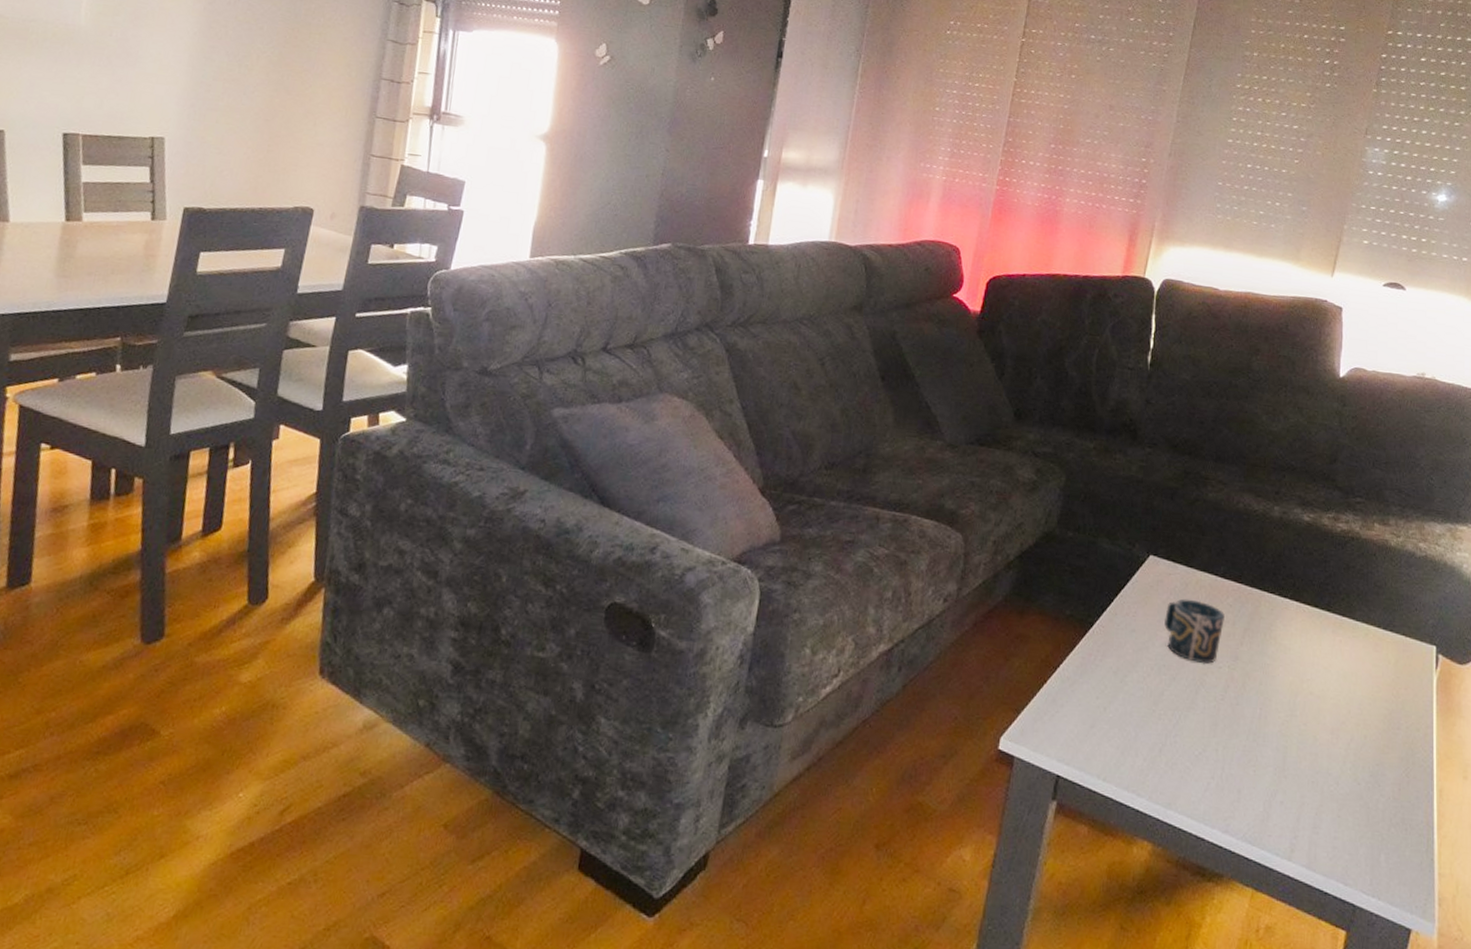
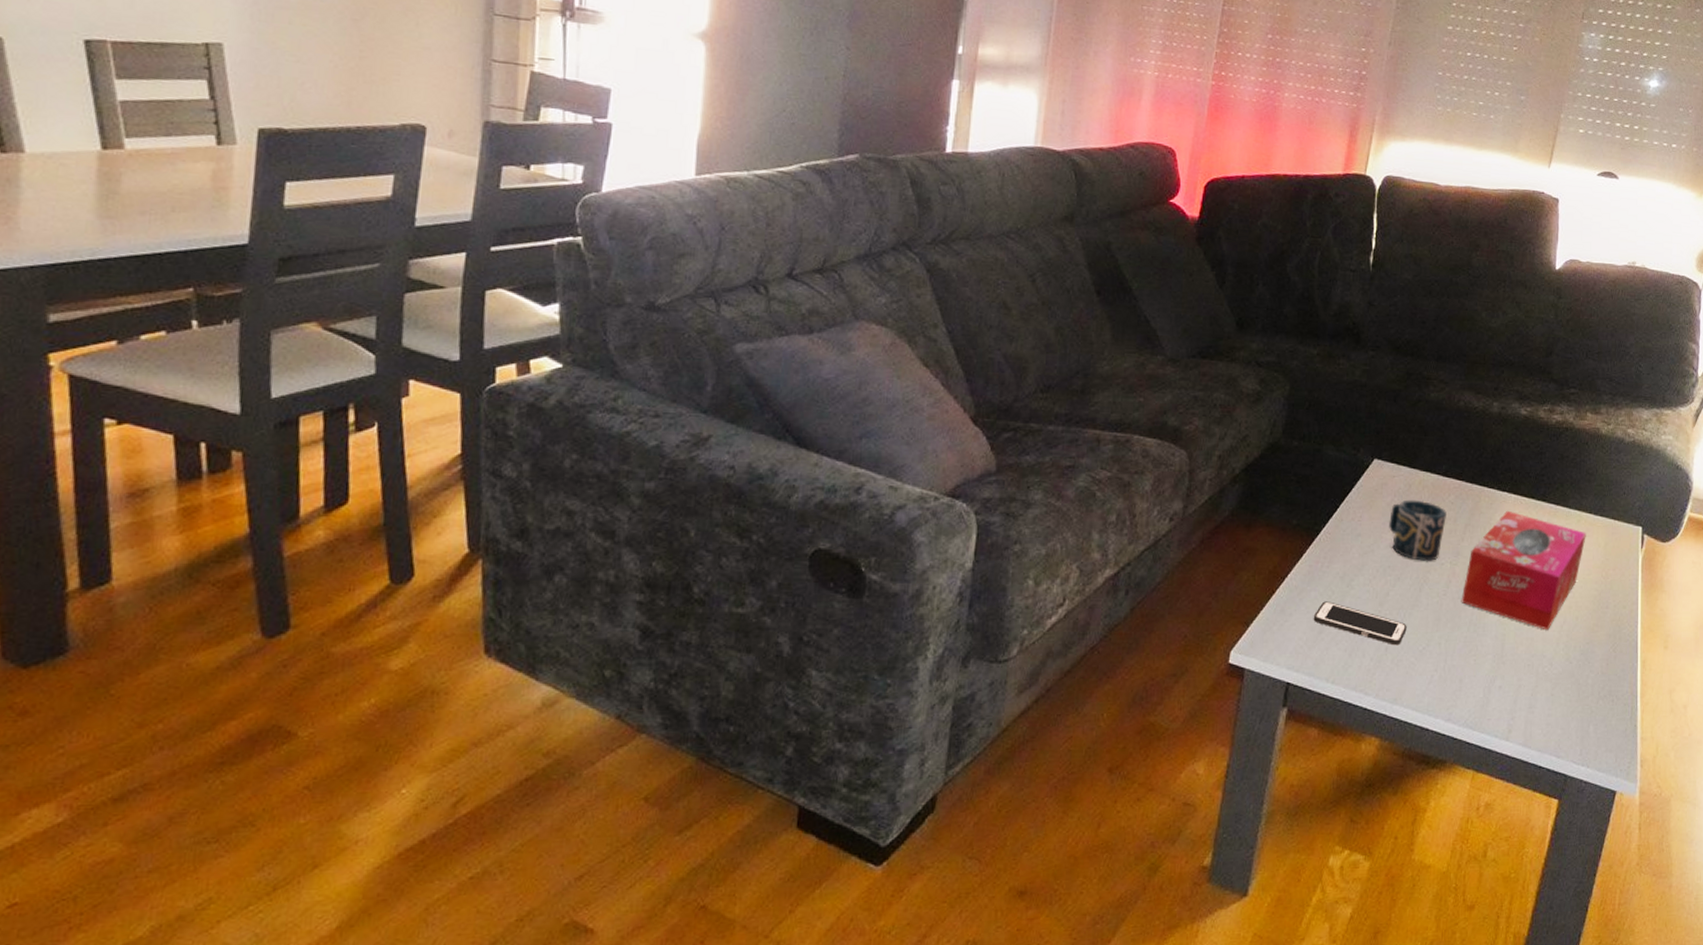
cell phone: none [1085,695,1182,748] -> present [1313,601,1407,646]
tissue box: none [1239,617,1375,747] -> present [1461,510,1586,631]

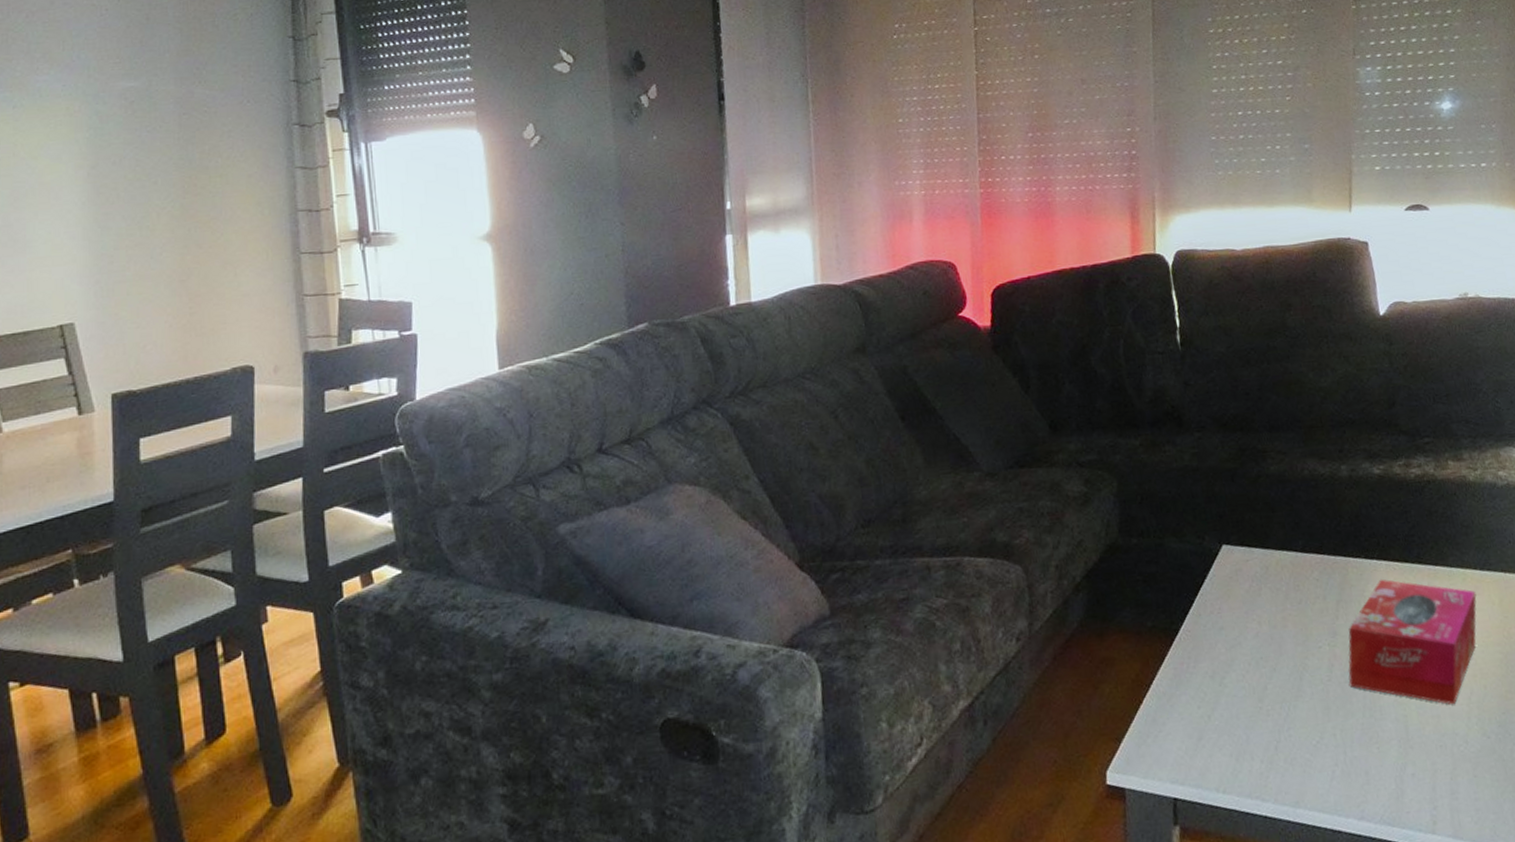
cell phone: present [1313,601,1407,646] -> none [1189,704,1295,743]
cup: present [1389,499,1447,561] -> none [1251,581,1315,647]

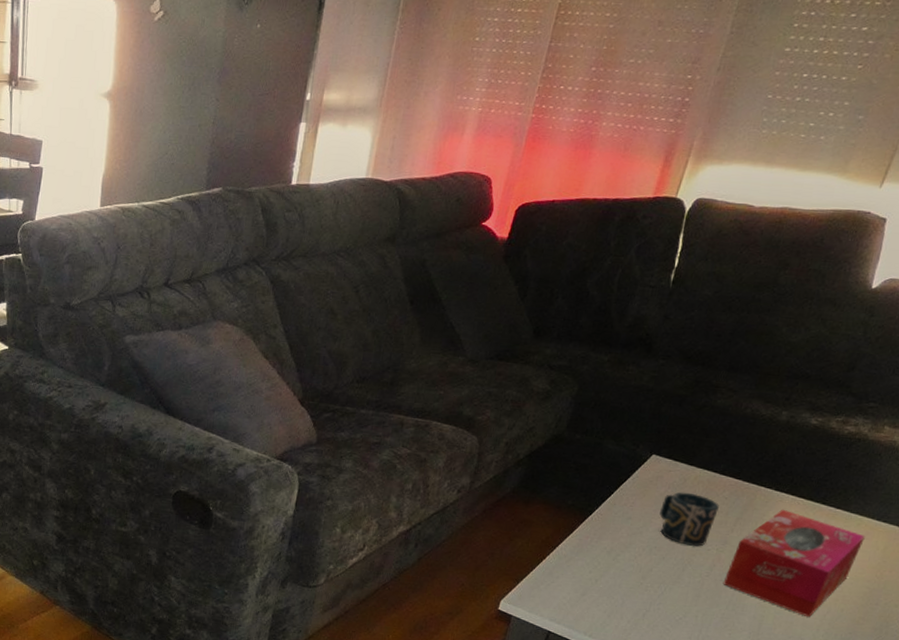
cup: none [1251,581,1315,647] -> present [659,492,719,547]

